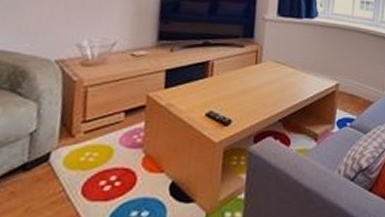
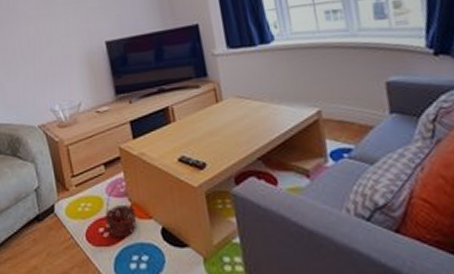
basket: none [110,135,148,192] -> present [105,185,137,238]

